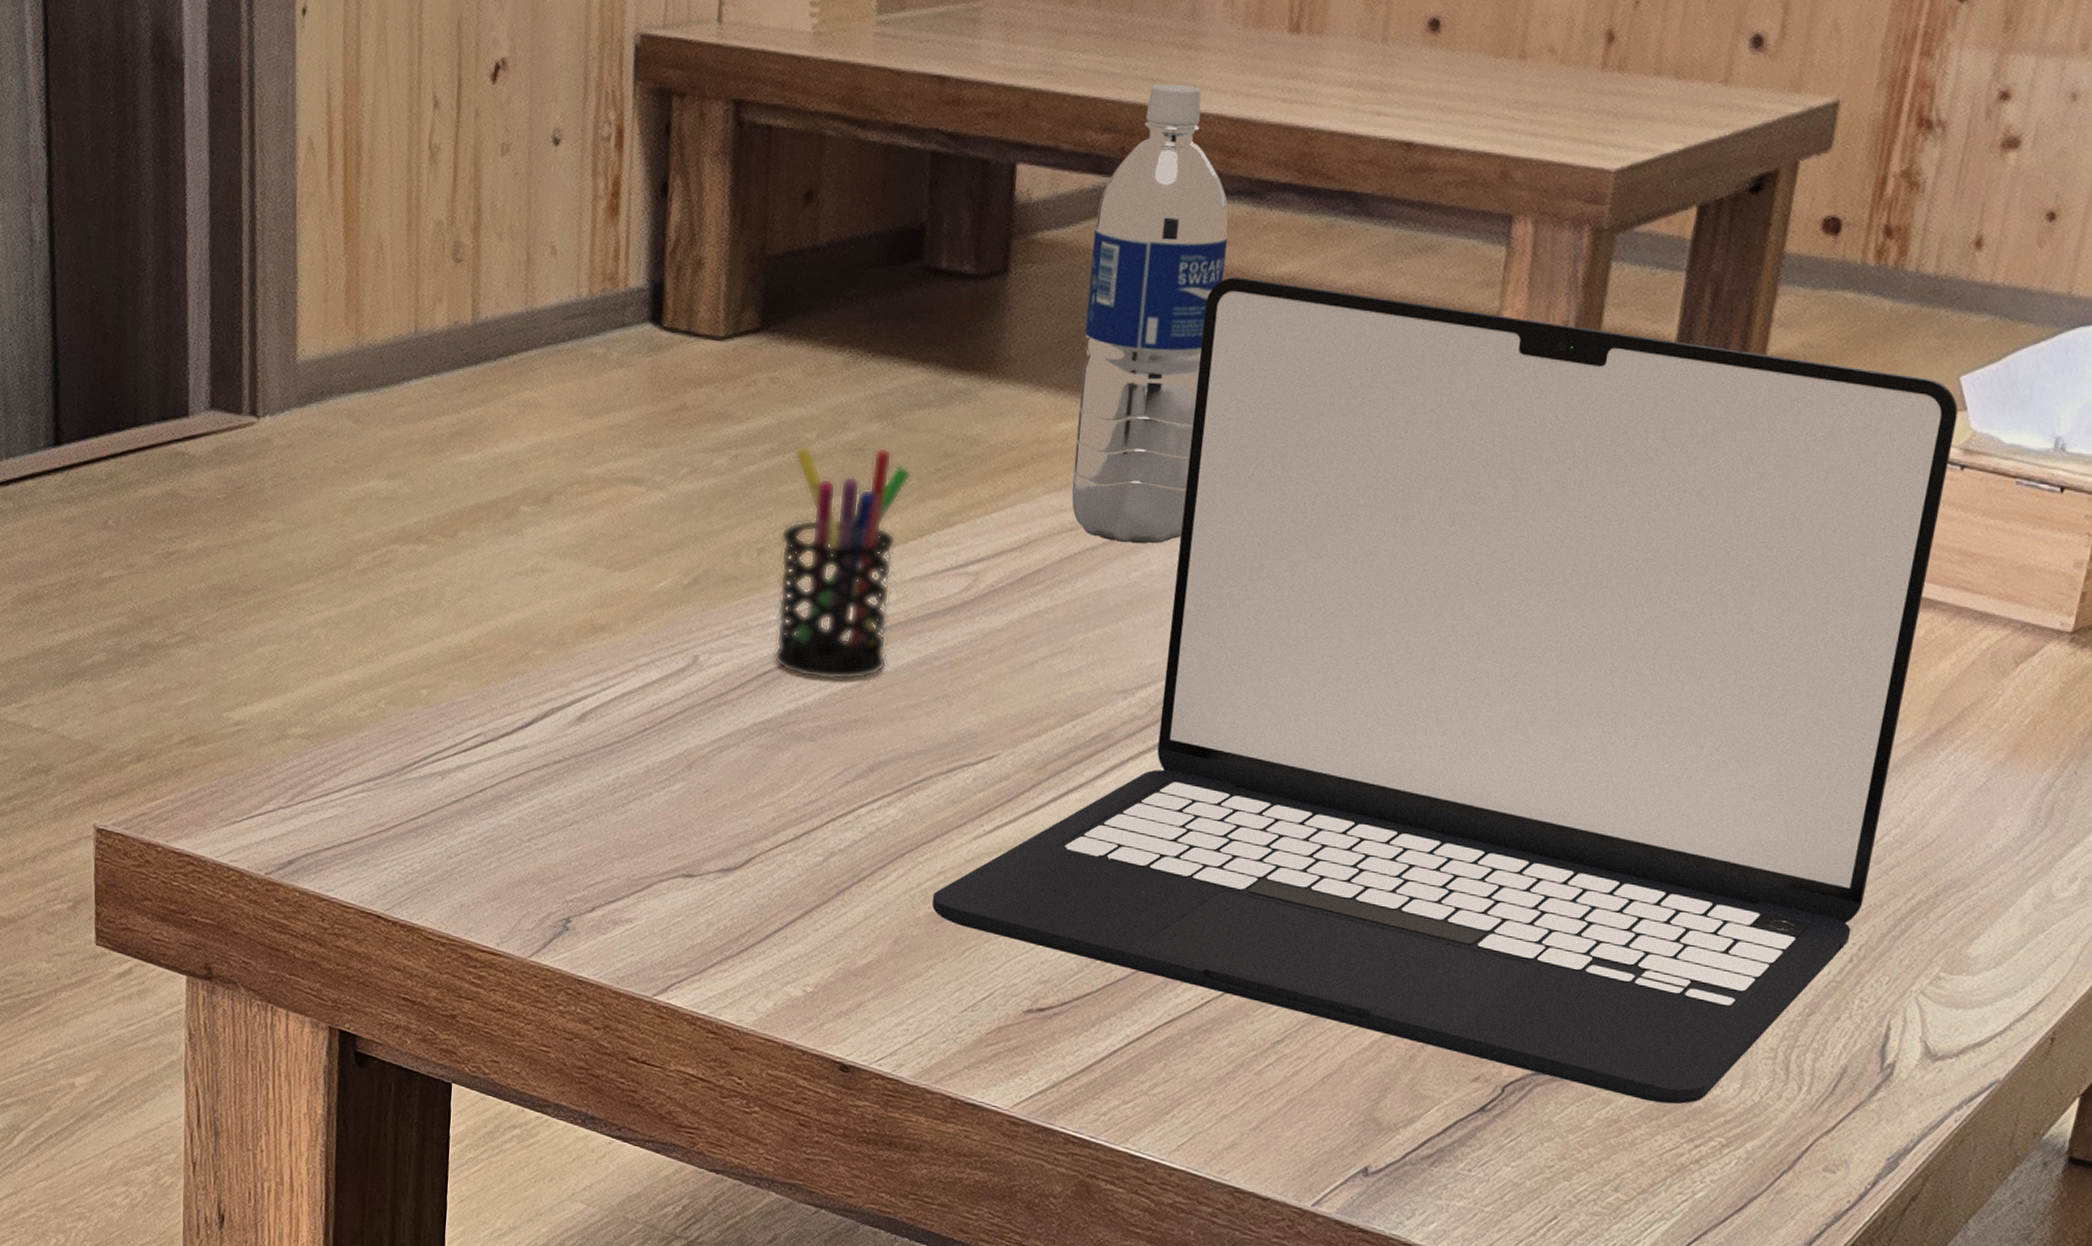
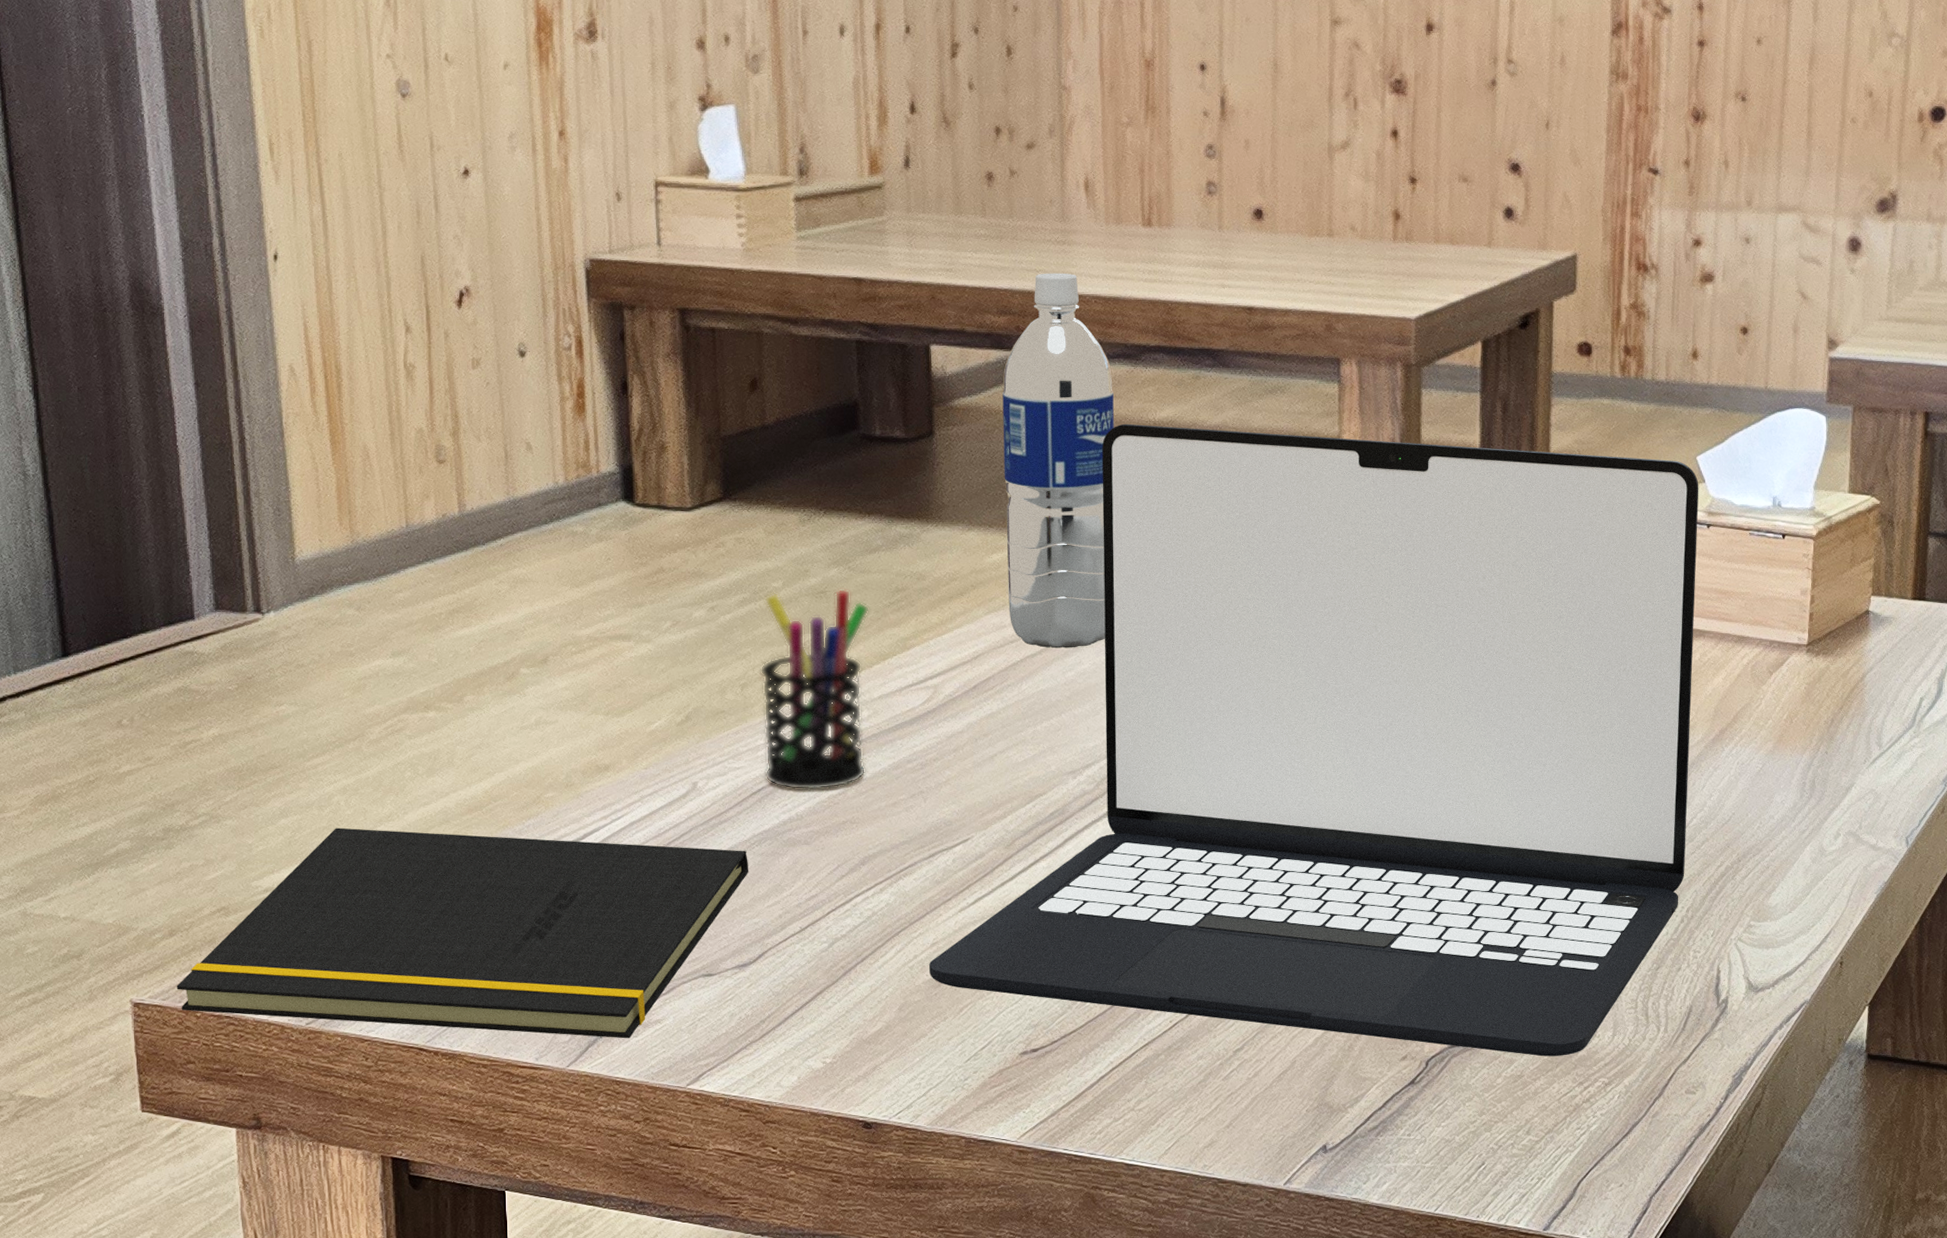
notepad: none [139,663,746,936] -> present [176,827,749,1039]

